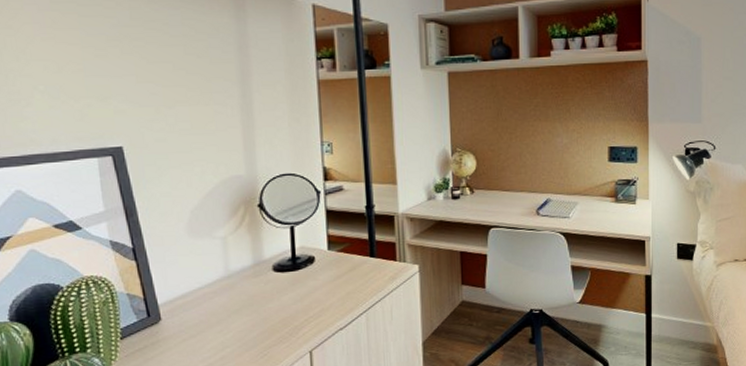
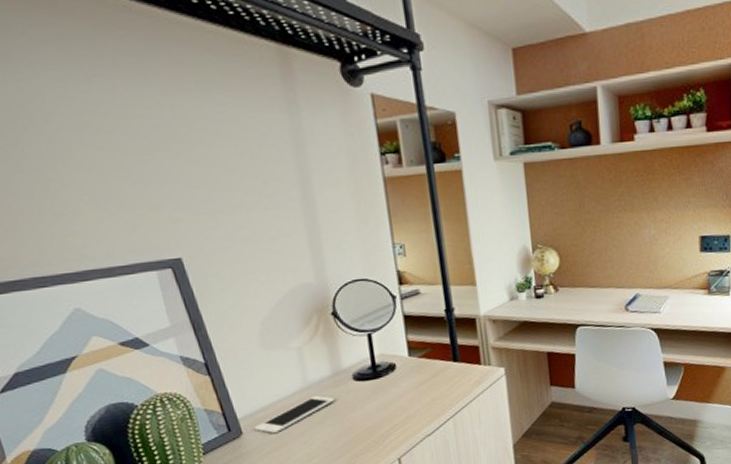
cell phone: none [172,284,254,321] -> present [254,395,336,434]

